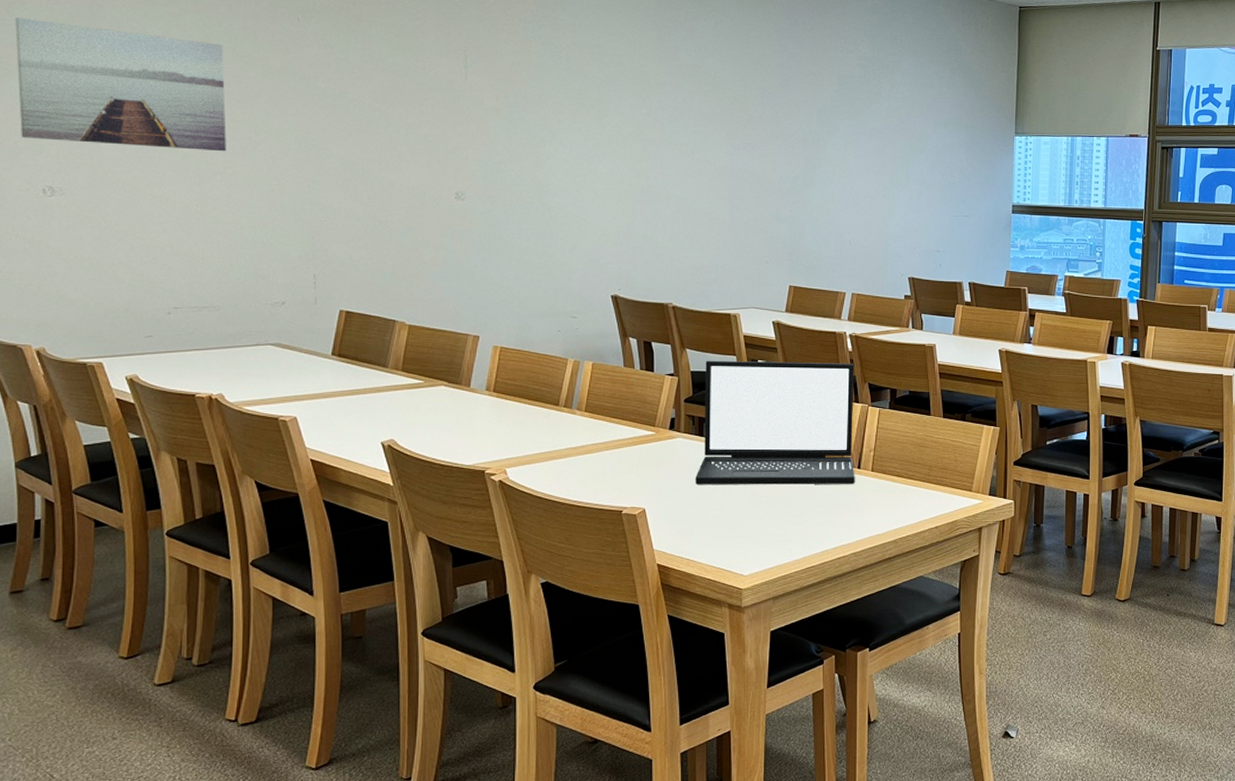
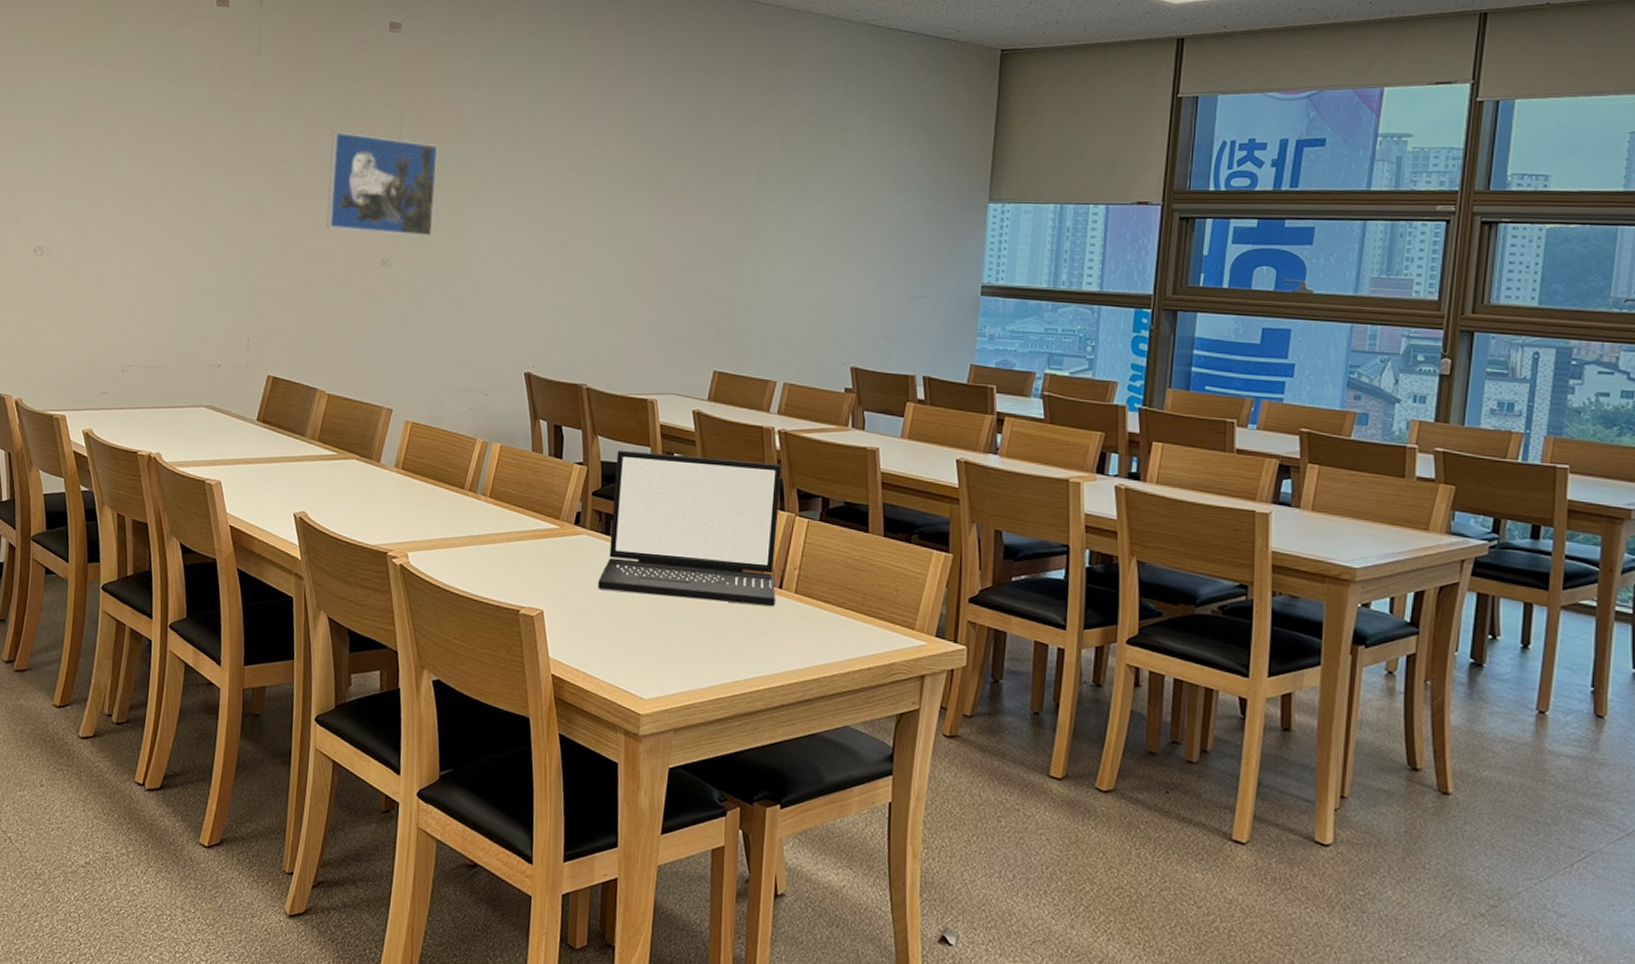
wall art: present [14,18,227,152] -> none [22,90,190,216]
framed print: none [390,67,508,170] -> present [326,131,438,236]

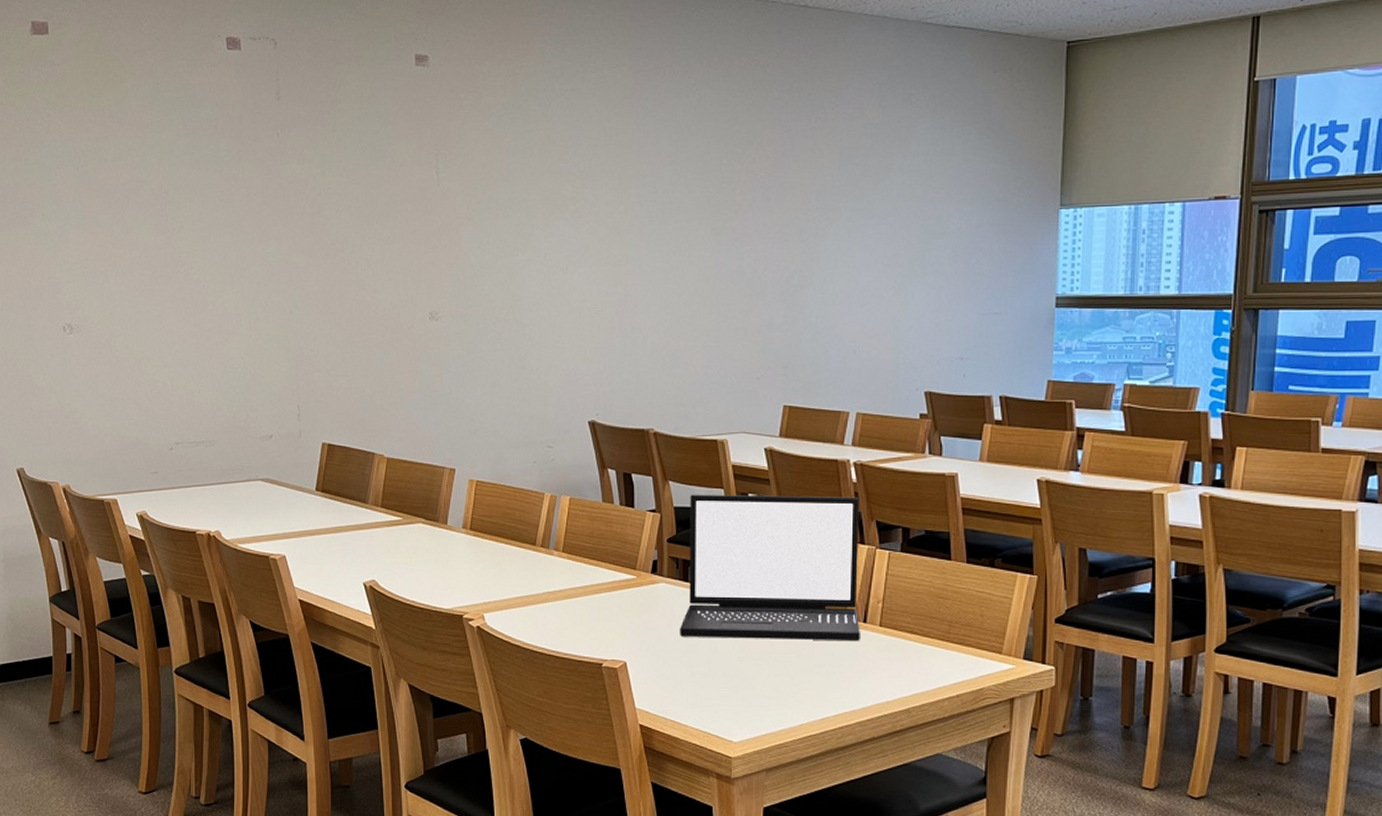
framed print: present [326,131,438,236] -> none [364,179,481,286]

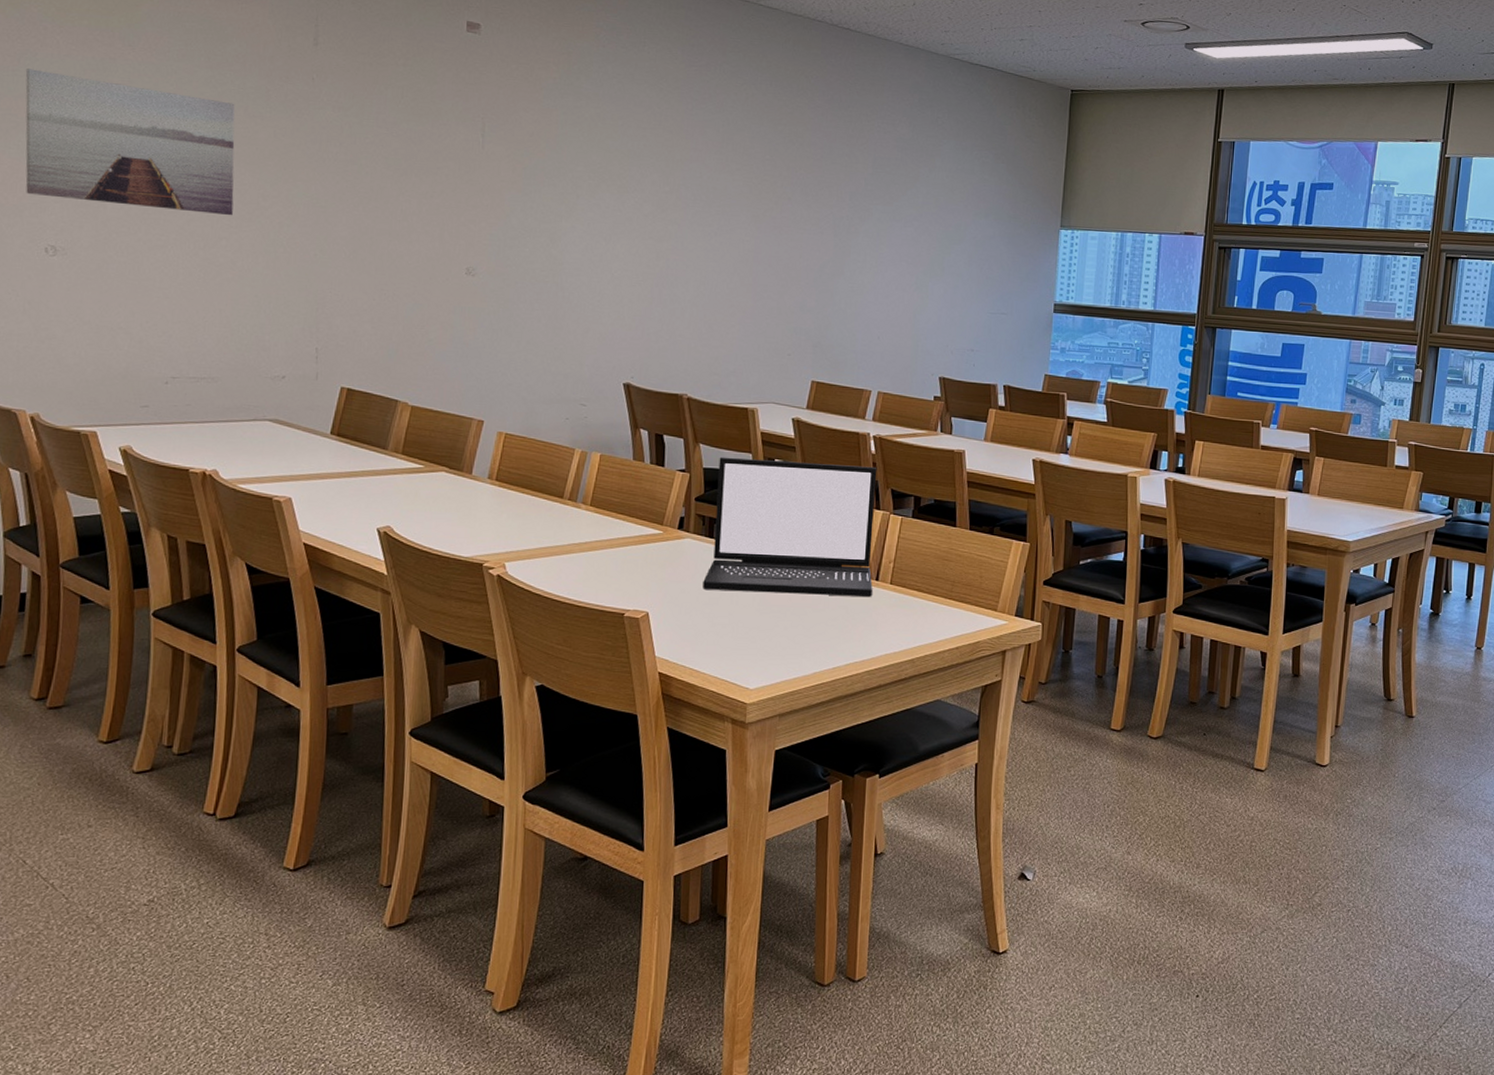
wall art: none [35,156,216,281] -> present [25,69,235,216]

